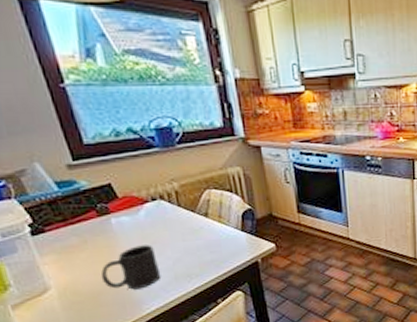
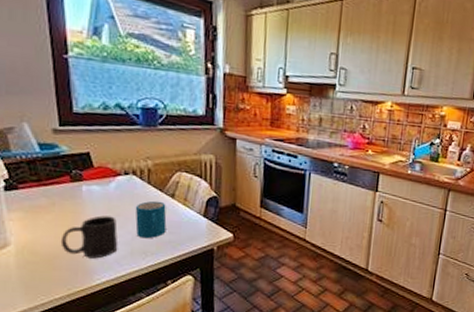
mug: none [169,222,207,262] -> present [135,200,167,239]

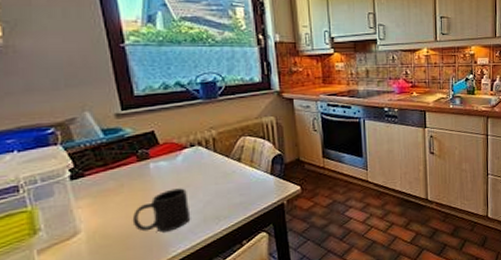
mug: present [135,200,167,239] -> none [203,166,236,205]

